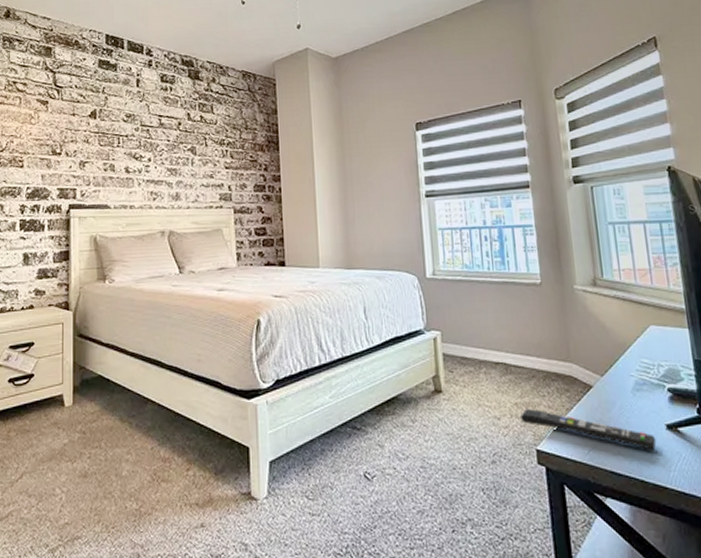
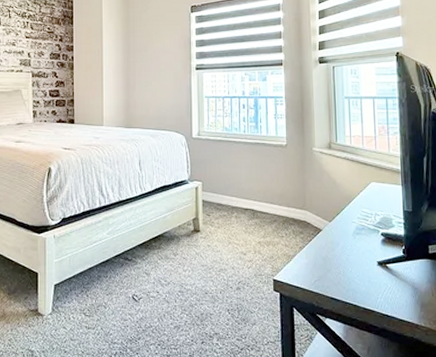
remote control: present [519,409,657,450] -> none [261,247,369,282]

